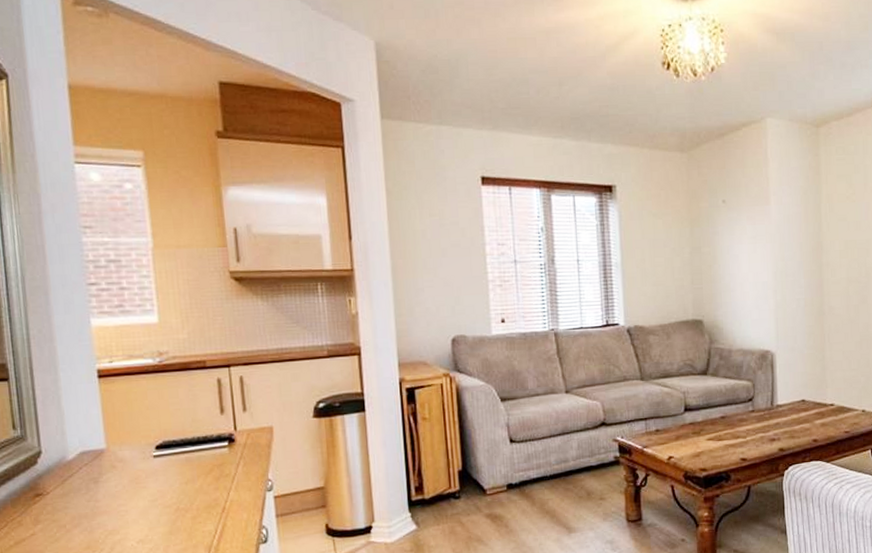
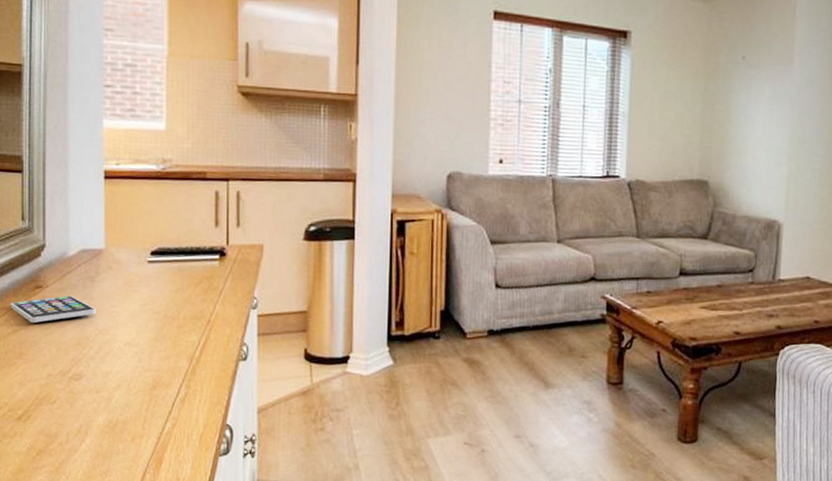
smartphone: none [9,499,103,532] -> present [10,295,96,323]

